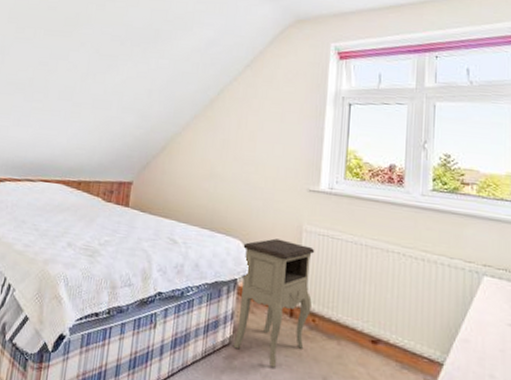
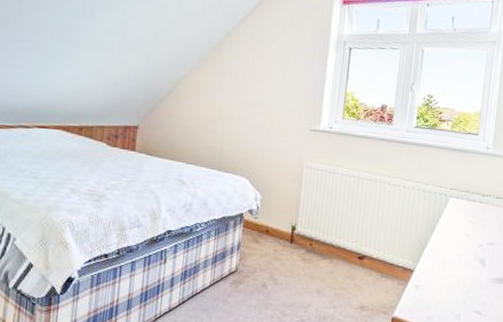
nightstand: present [233,238,315,368] -> none [239,175,314,287]

